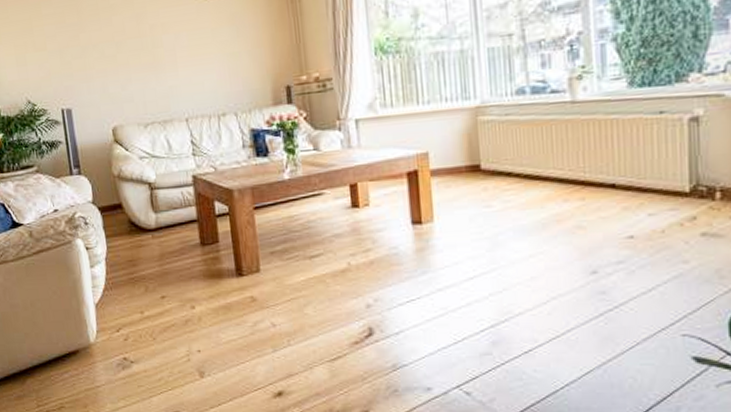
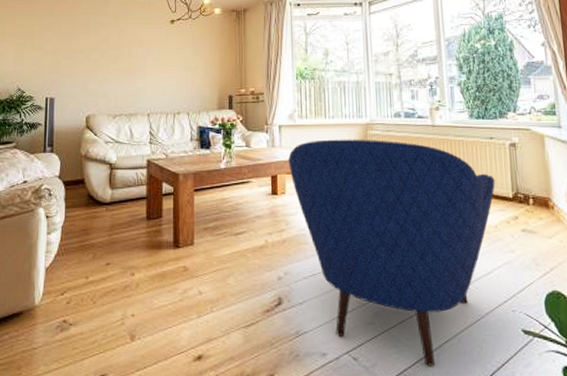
armchair: none [370,127,665,401] -> present [288,139,495,366]

